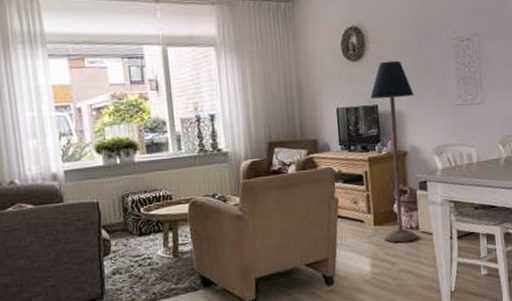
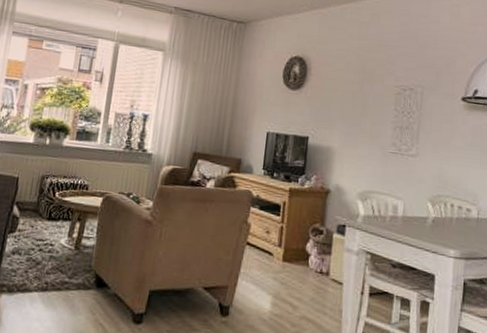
floor lamp: present [370,60,418,243] -> none [289,95,348,287]

